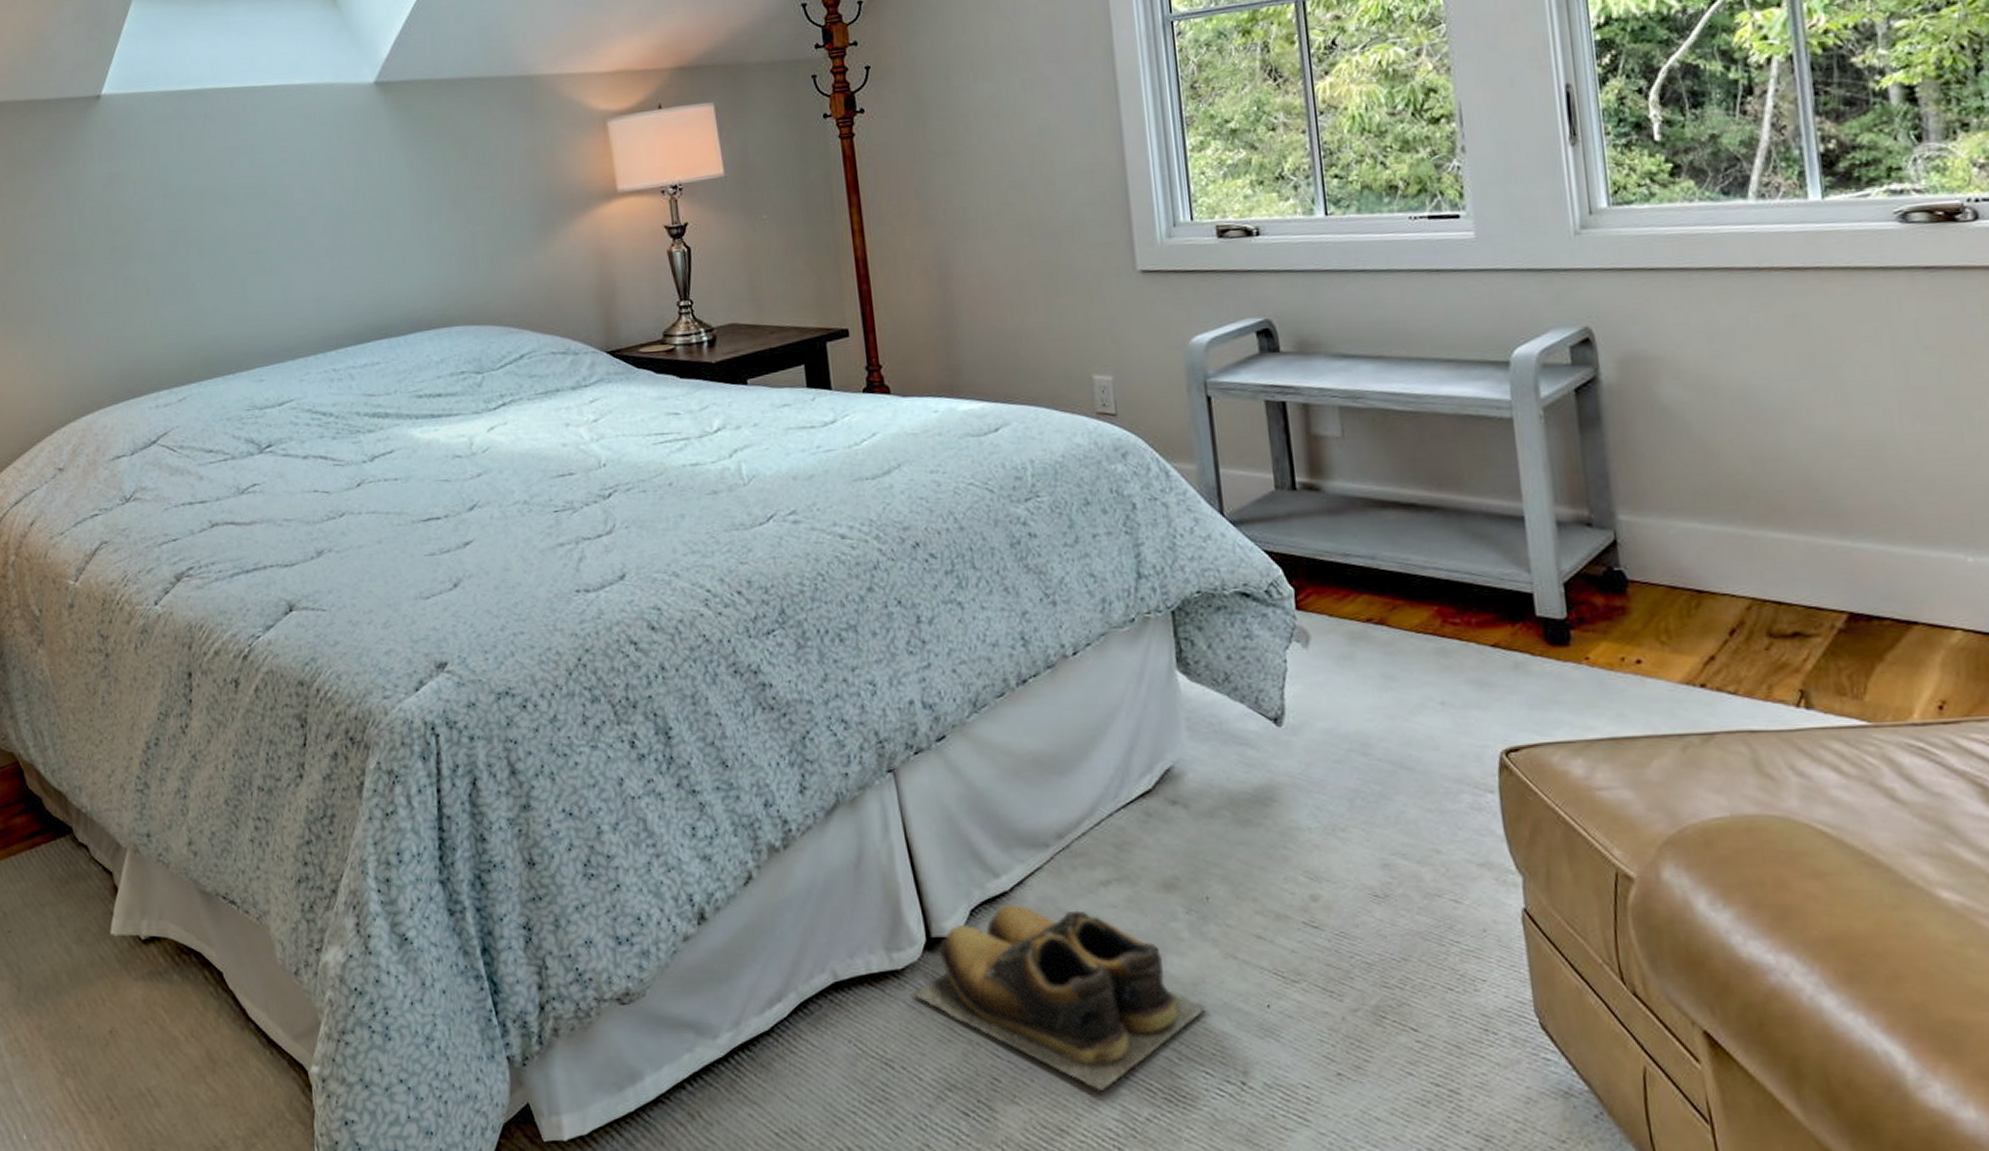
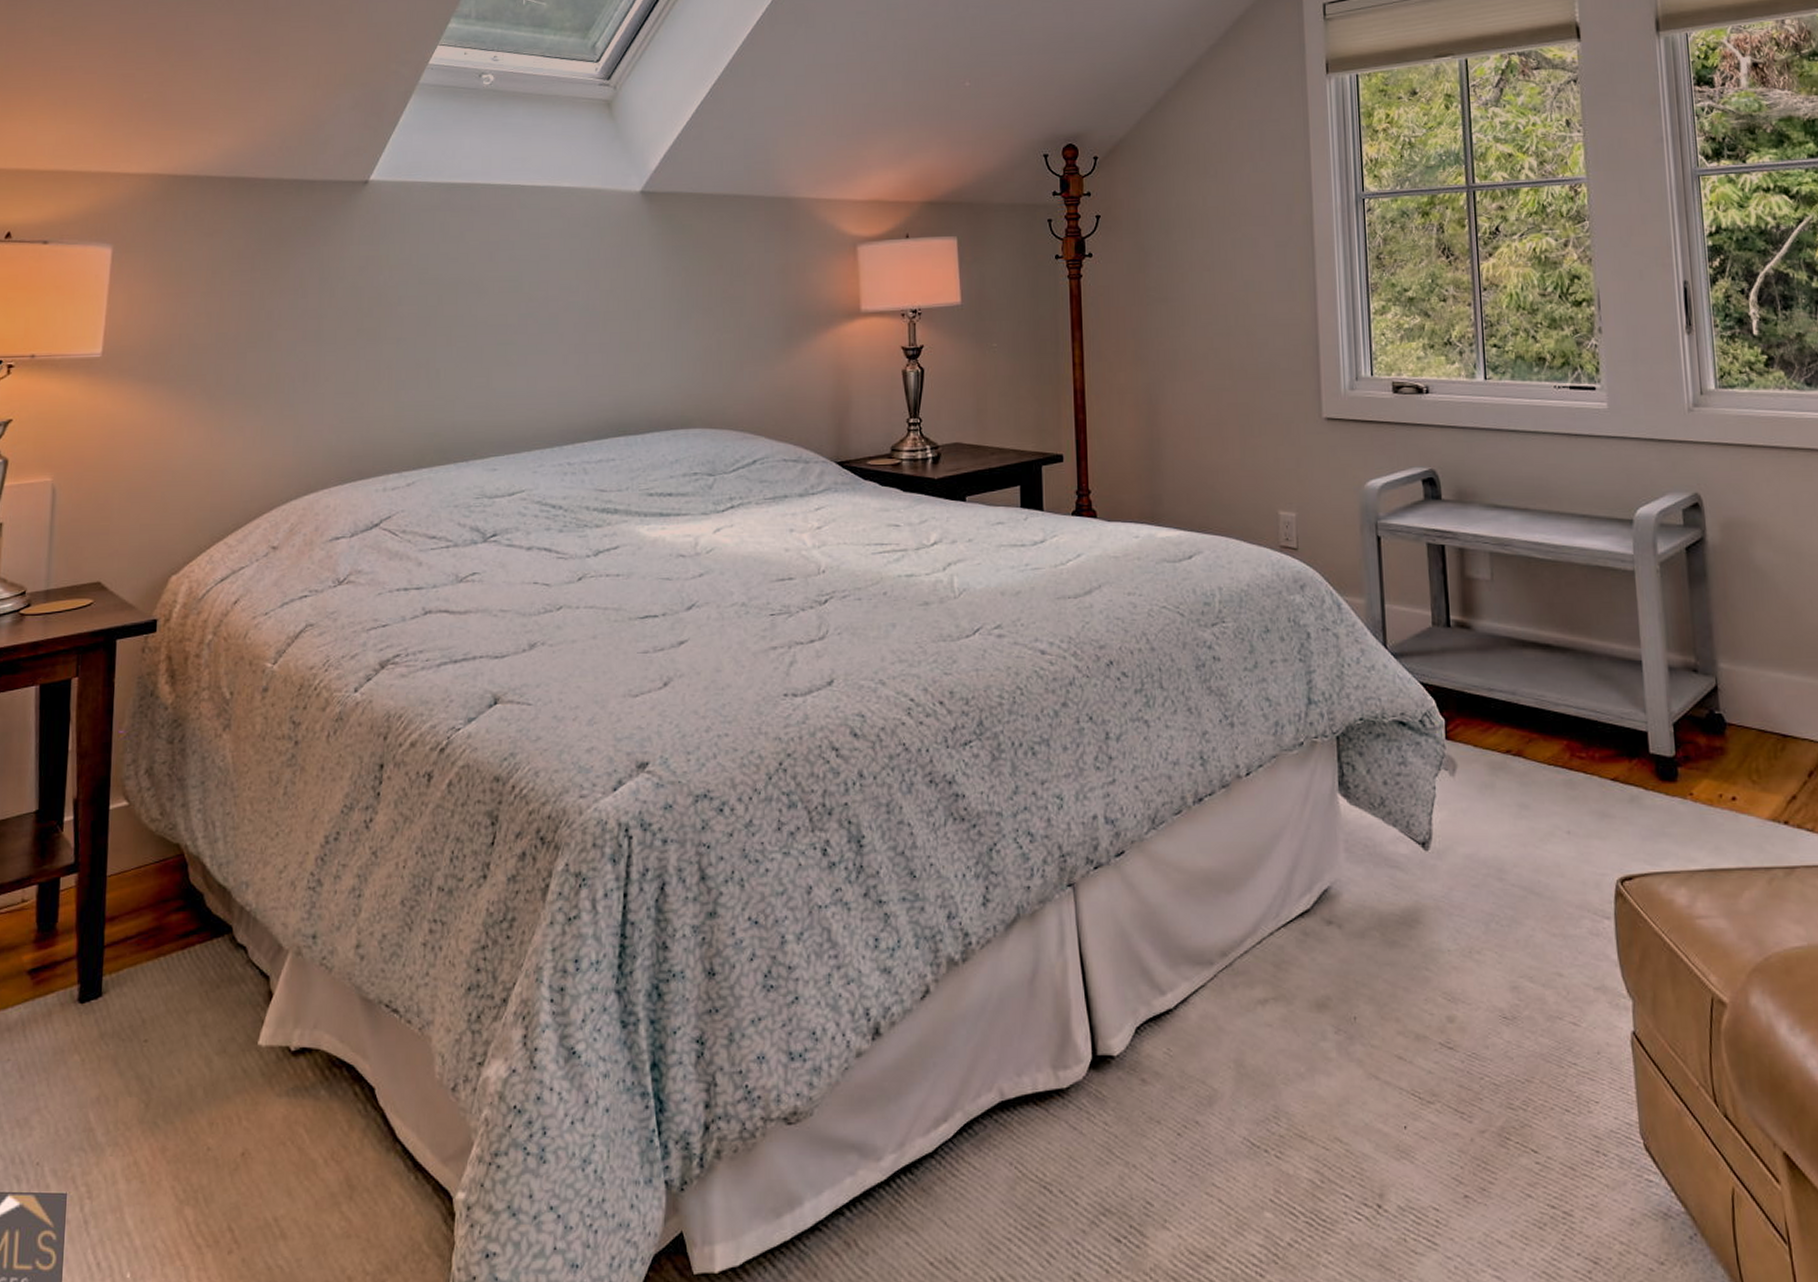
shoes: present [912,904,1207,1090] -> none [1075,1022,1350,1214]

